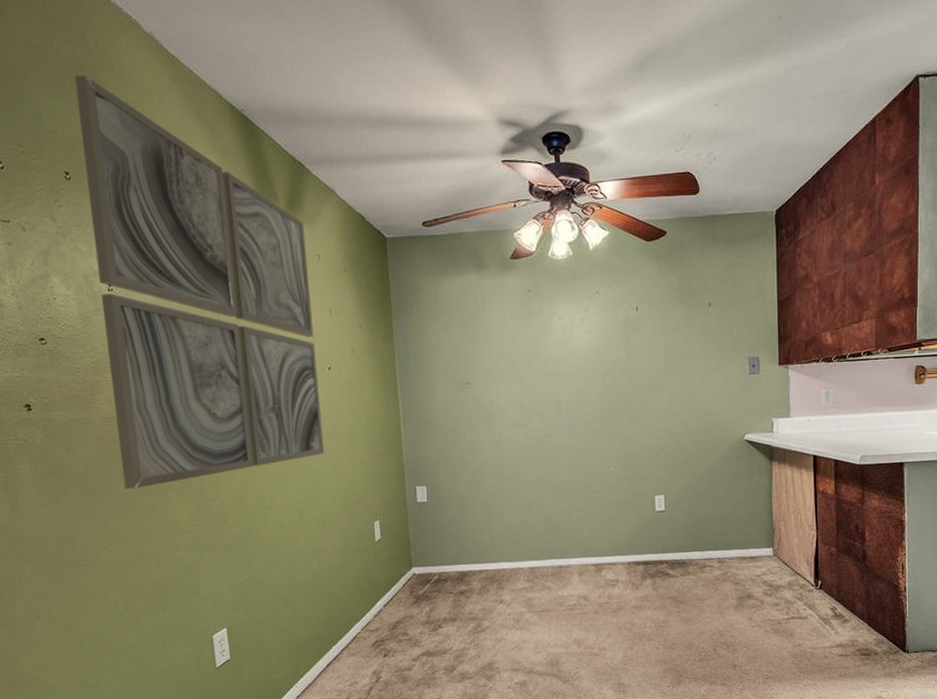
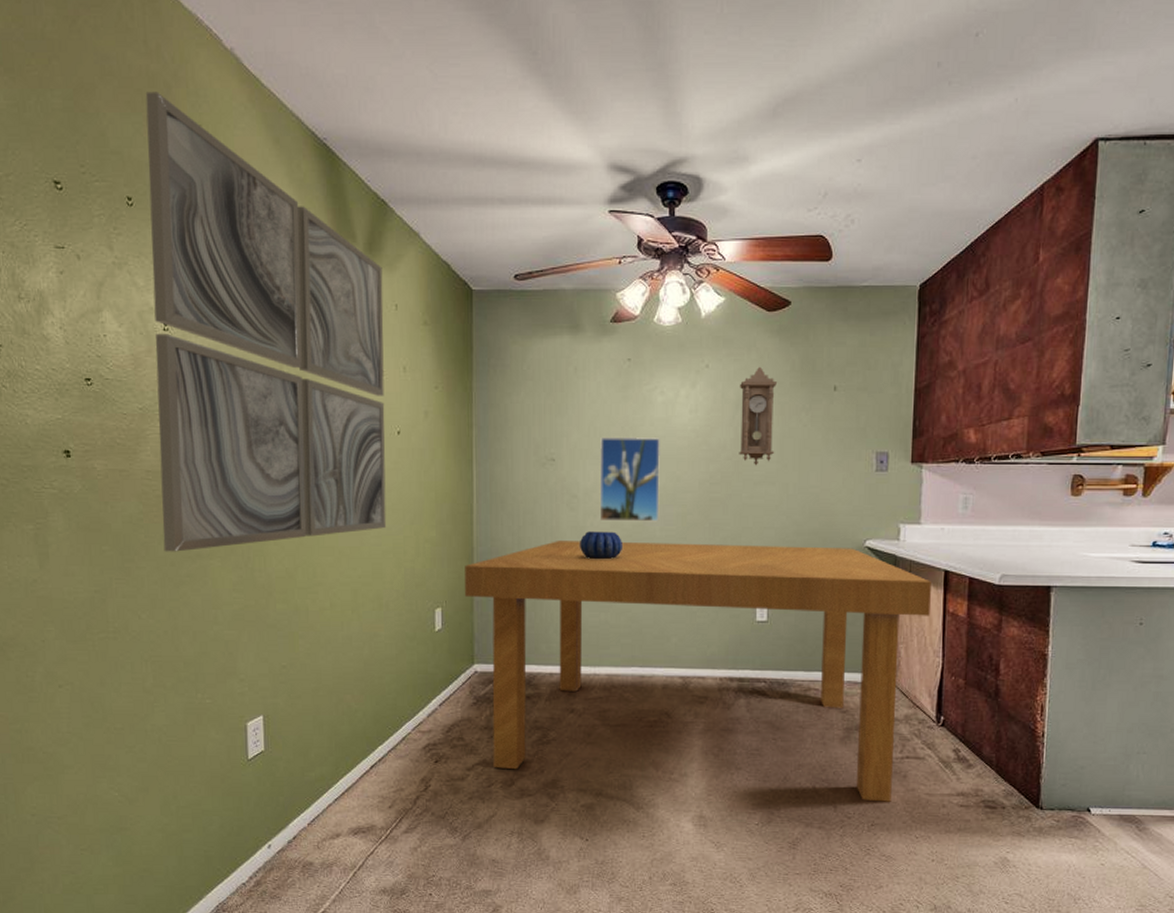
dining table: none [397,442,803,658] -> present [465,541,931,802]
decorative bowl: none [496,442,535,468] -> present [579,531,622,560]
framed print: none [508,358,566,434] -> present [599,436,661,522]
pendulum clock: none [627,289,662,377] -> present [739,366,778,466]

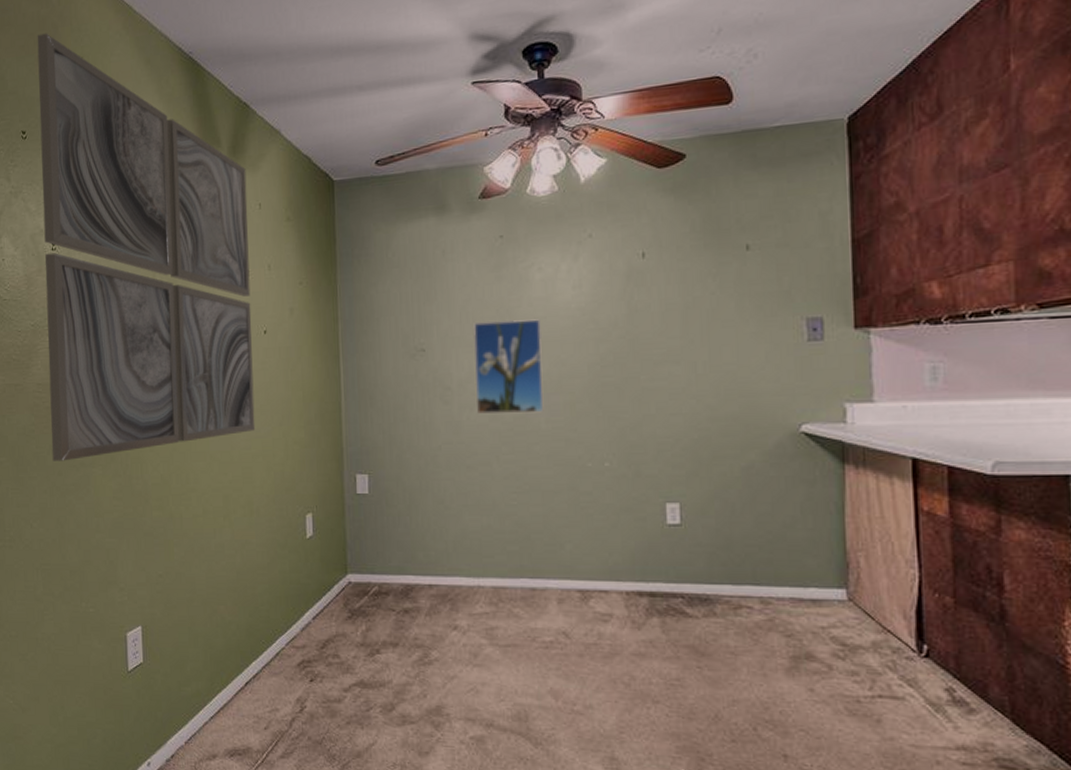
dining table: present [465,541,931,802] -> none [335,434,896,753]
decorative bowl: present [579,531,622,560] -> none [455,425,504,458]
pendulum clock: present [739,366,778,466] -> none [630,230,678,344]

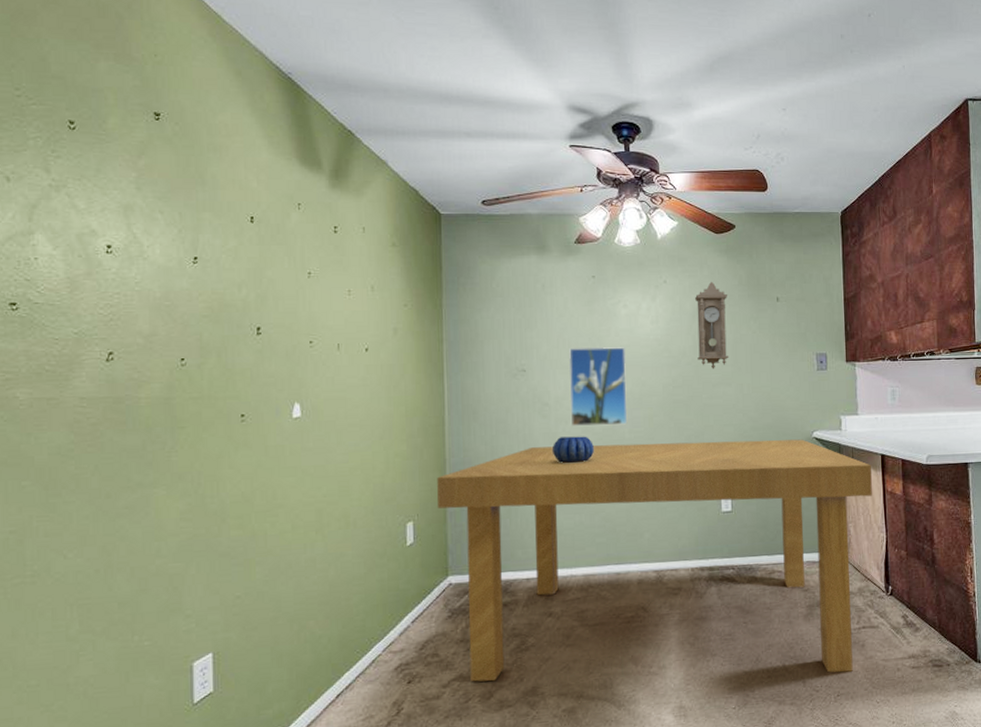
wall art: present [37,33,256,462] -> none [94,21,354,483]
dining table: none [335,434,896,753] -> present [437,439,872,682]
decorative bowl: none [455,425,504,458] -> present [551,436,594,464]
pendulum clock: none [630,230,678,344] -> present [695,281,730,370]

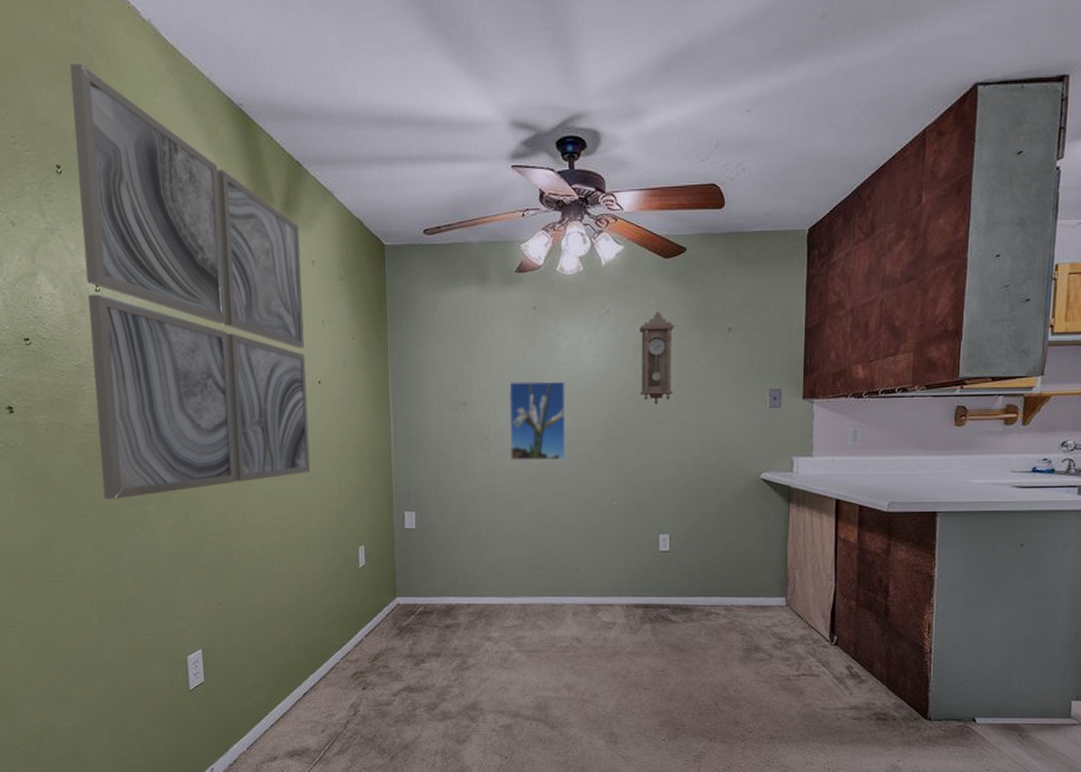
wall art: none [94,21,354,483] -> present [69,63,311,500]
dining table: present [437,439,872,682] -> none [385,479,823,717]
decorative bowl: present [551,436,594,464] -> none [491,470,532,497]

